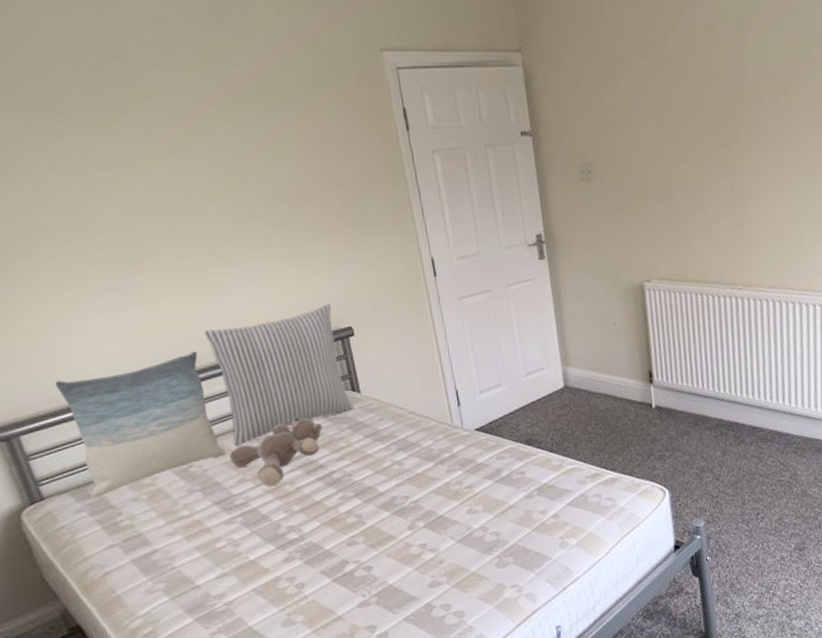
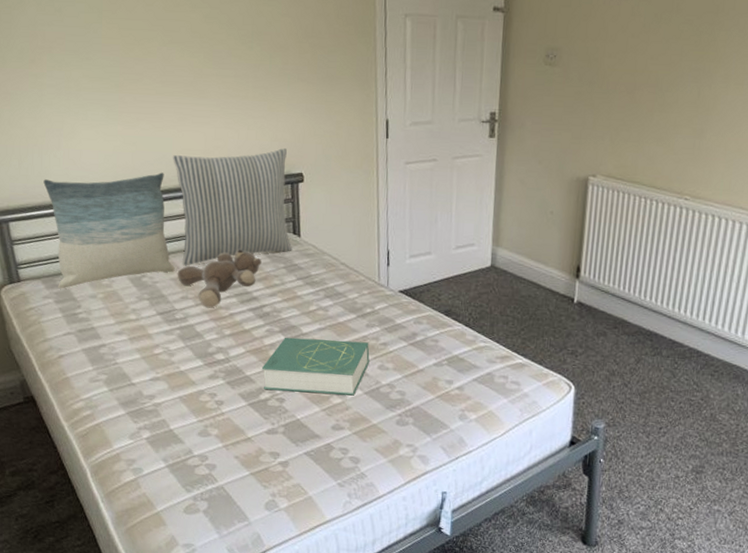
book: none [341,489,457,562] -> present [261,337,370,396]

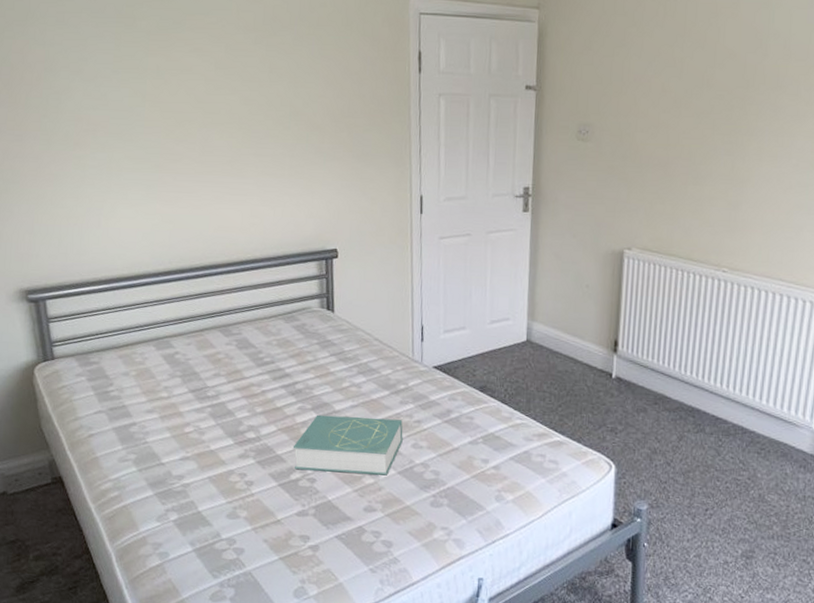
pillow: present [43,172,175,289] -> none [82,250,208,367]
pillow: present [173,148,292,266] -> none [209,225,325,343]
stuffed bear: present [177,249,262,308] -> none [210,325,295,385]

